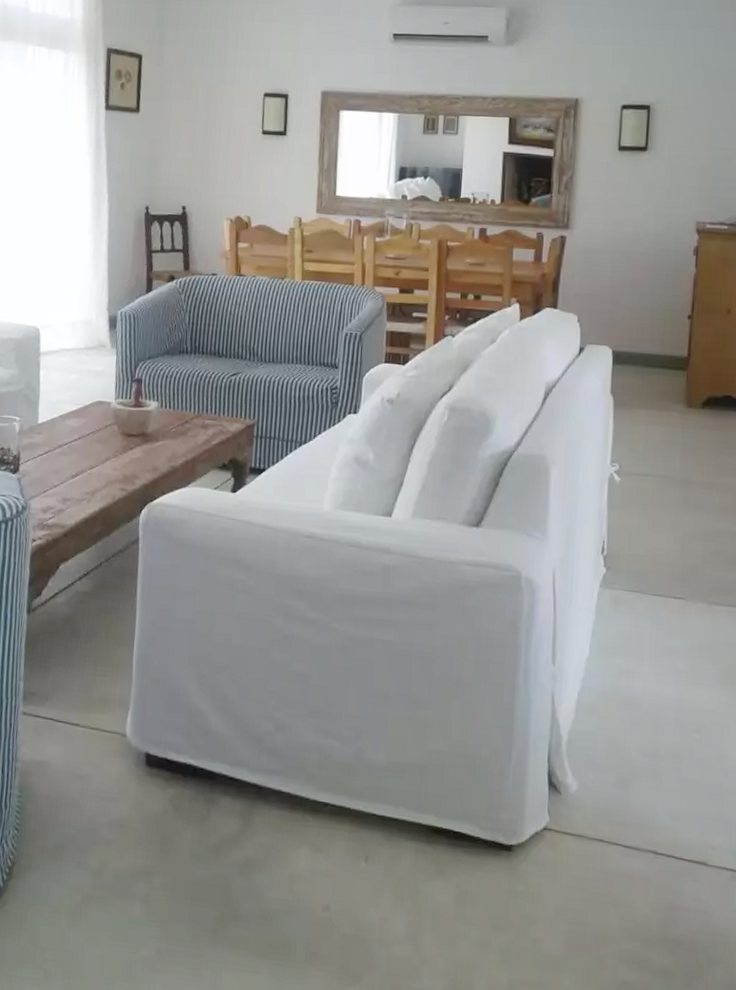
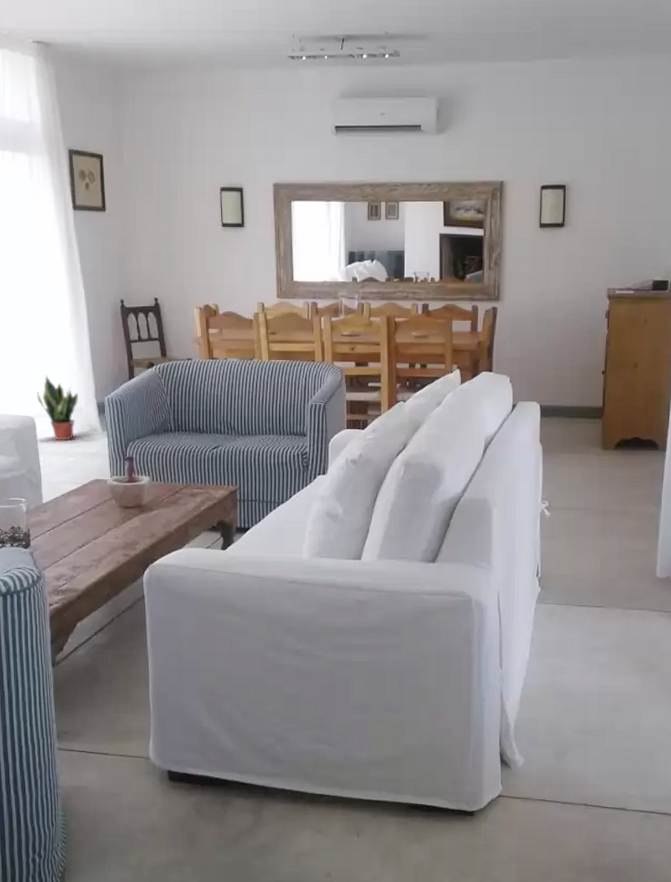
potted plant: none [45,282,90,356] -> present [37,374,79,441]

